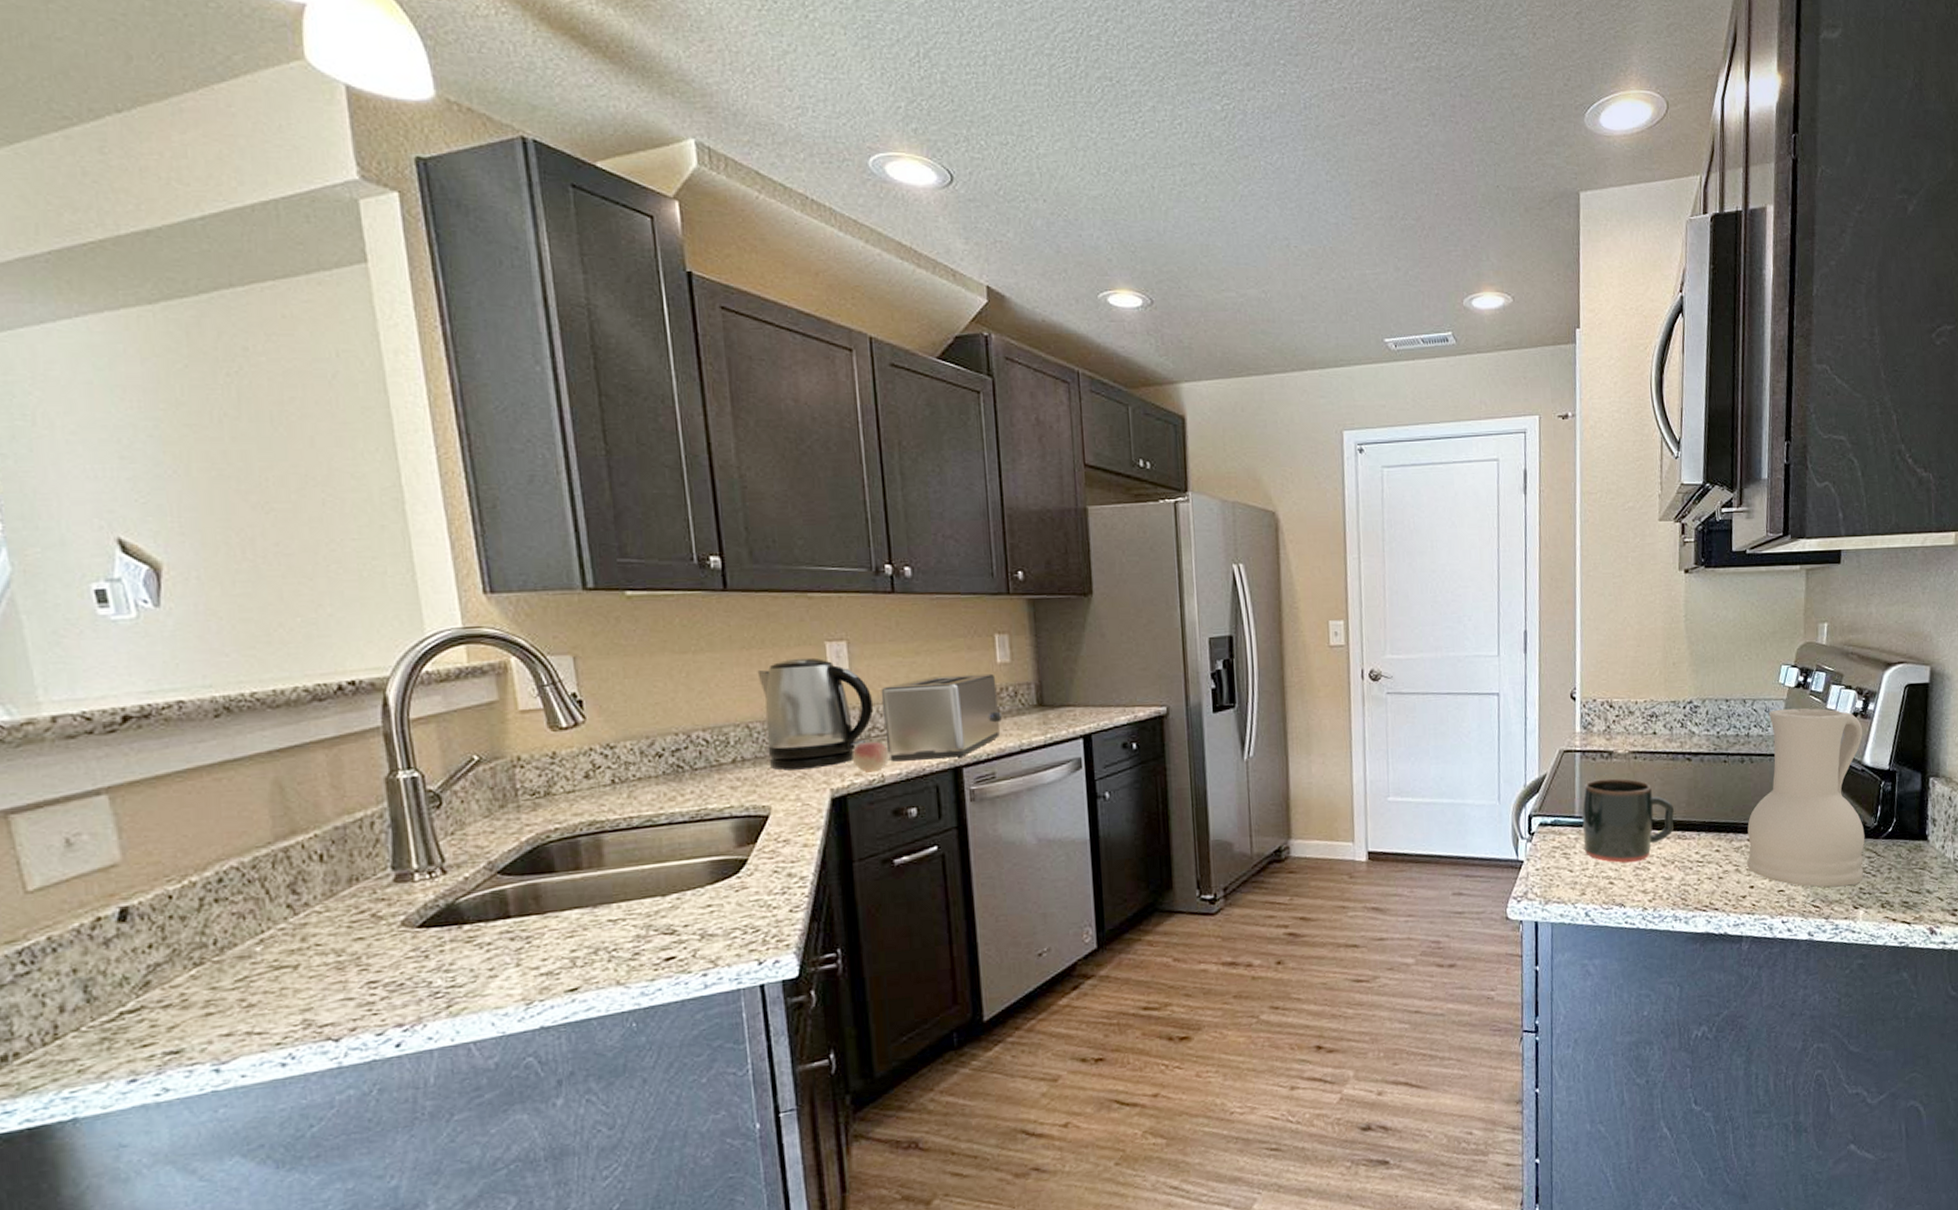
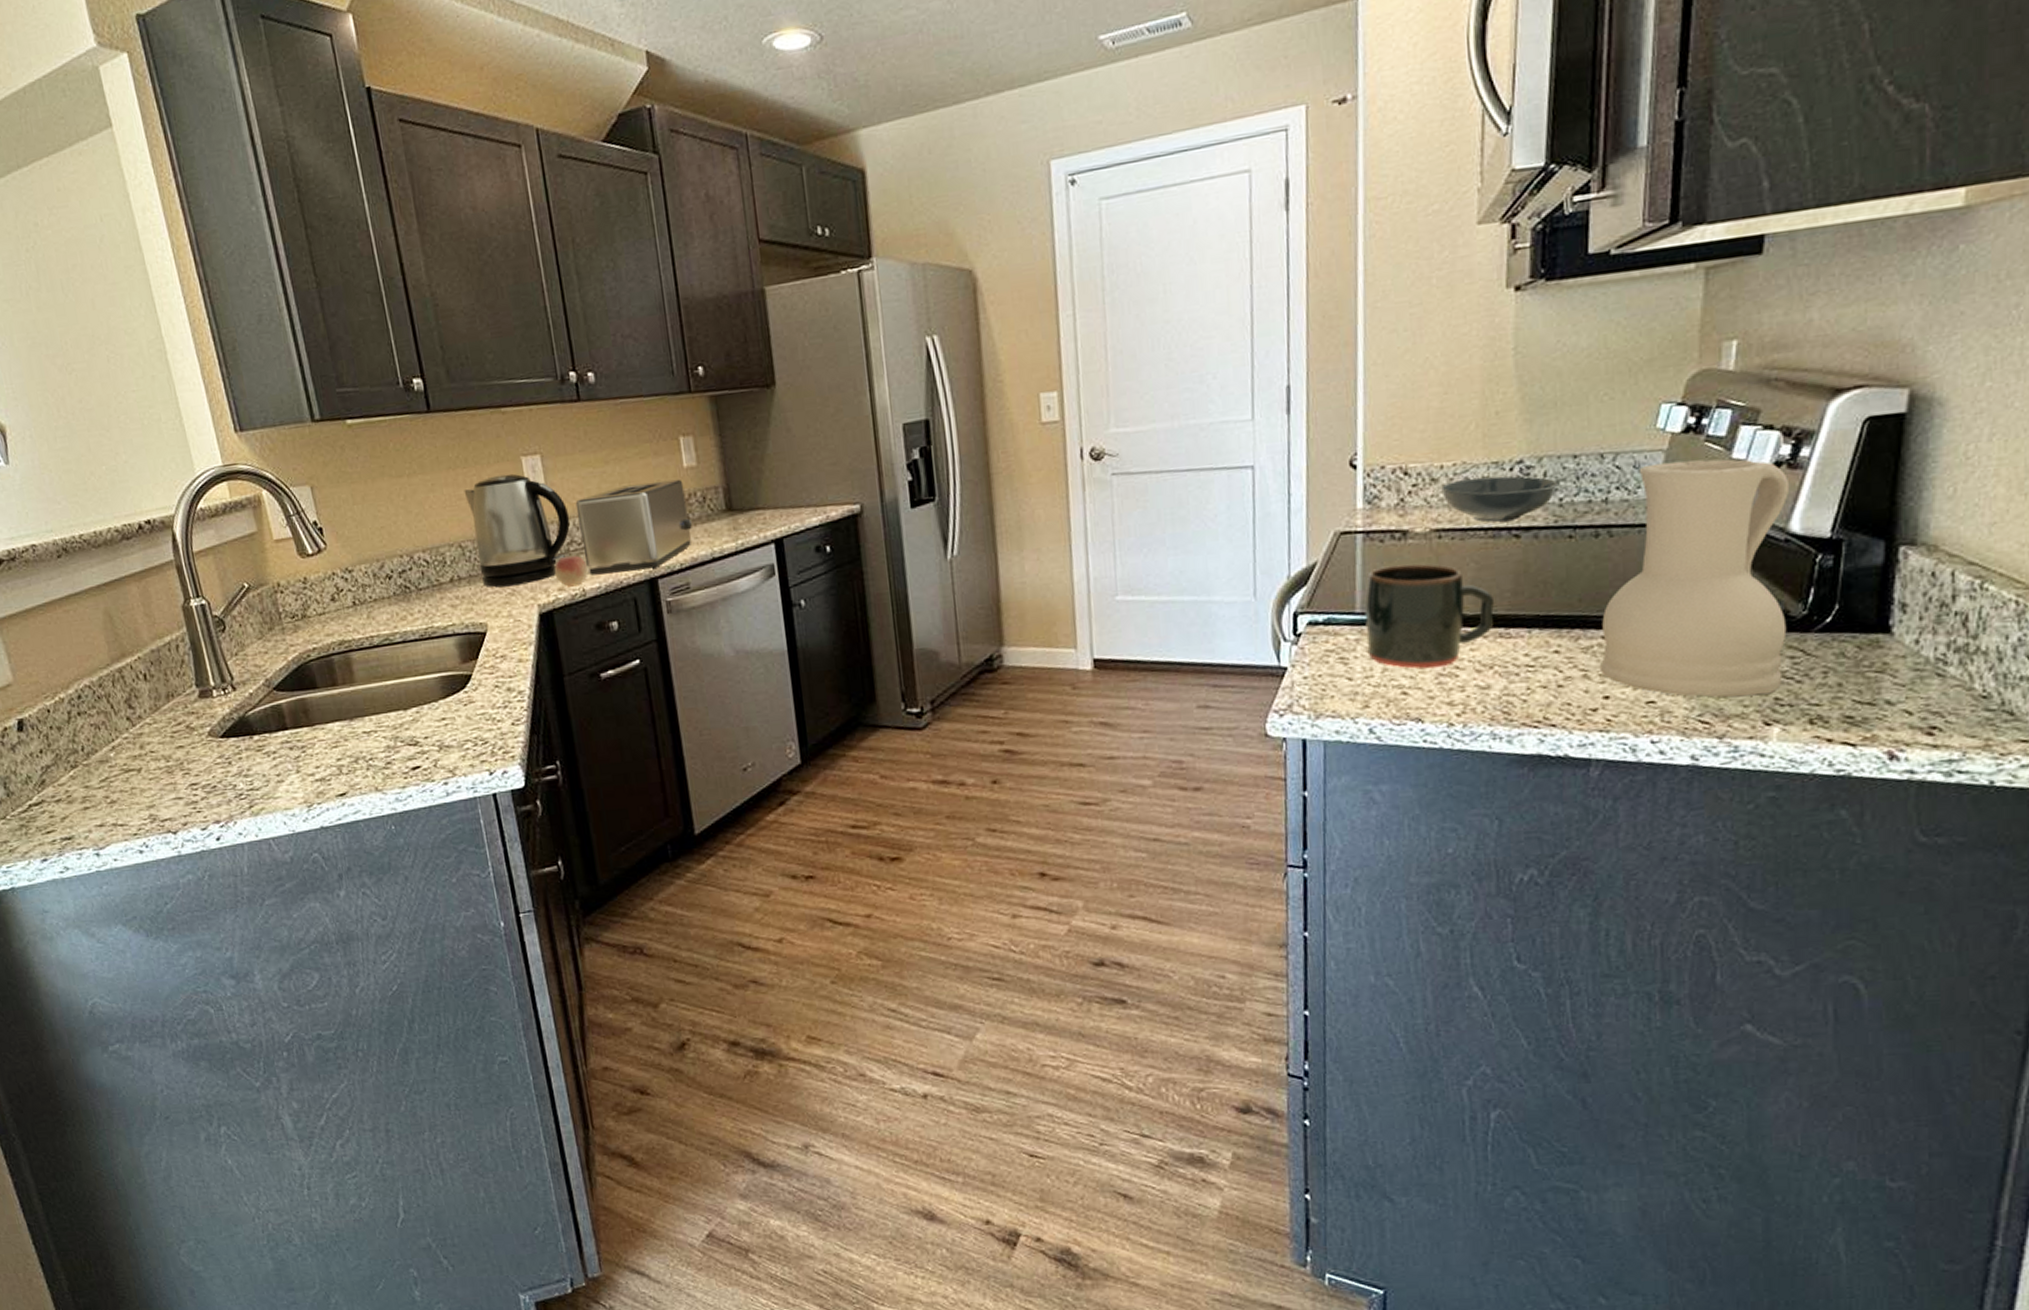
bowl: none [1636,712,1716,748] -> present [1441,476,1558,522]

